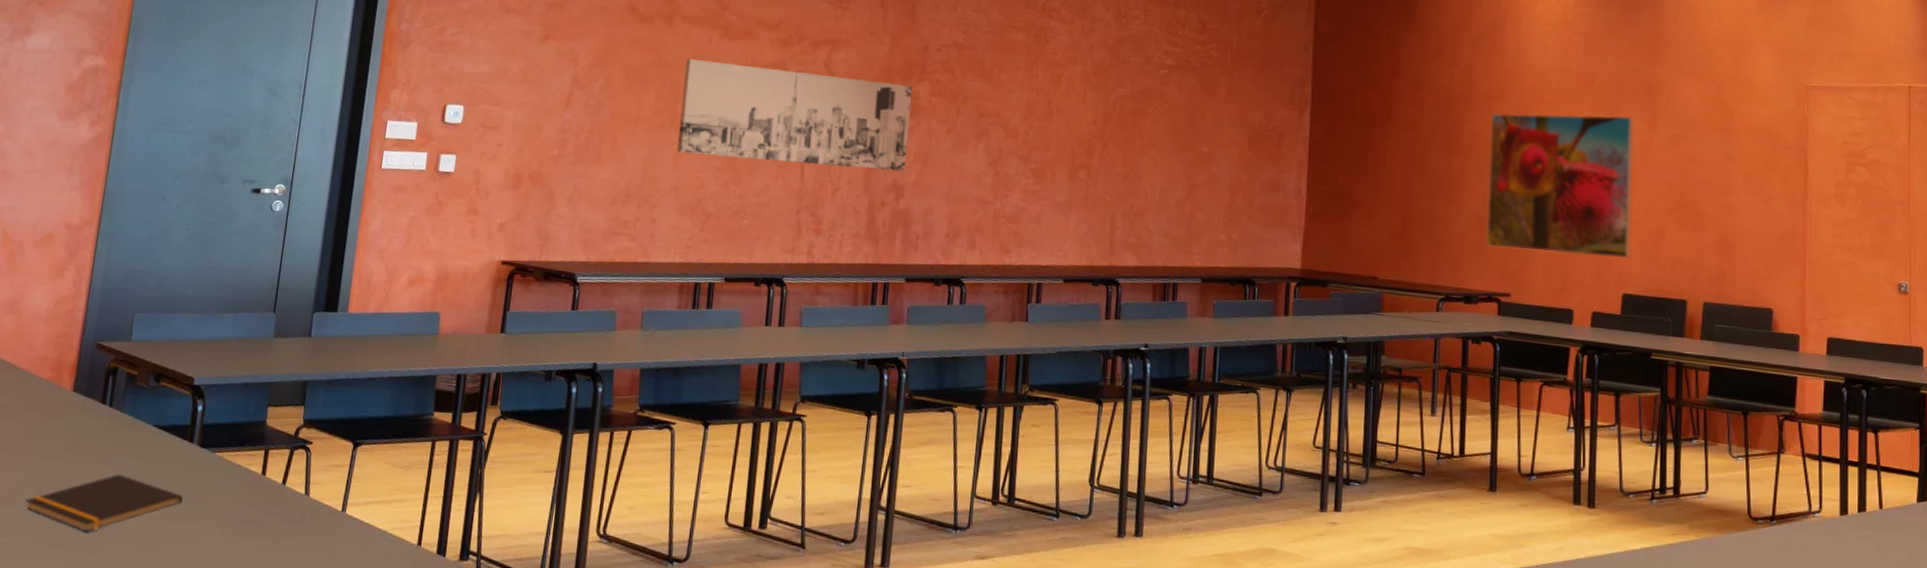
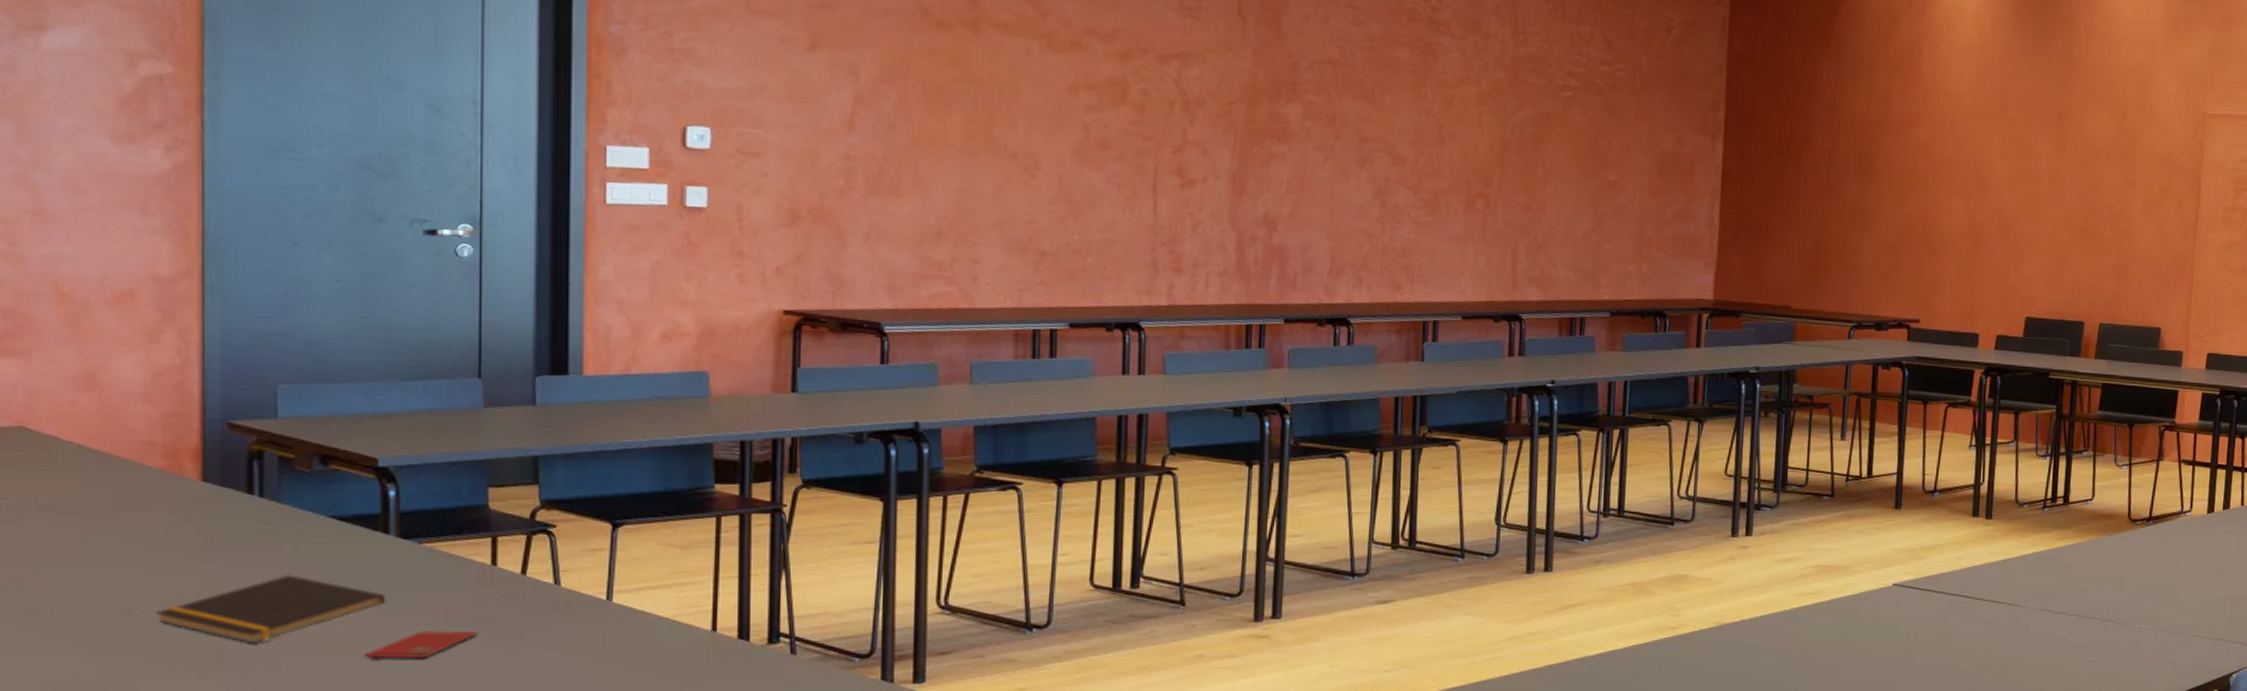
smartphone: none [161,529,244,554] -> present [364,629,478,658]
wall art: present [677,58,913,172] -> none [998,73,1282,204]
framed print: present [1487,113,1633,258] -> none [1898,140,2043,282]

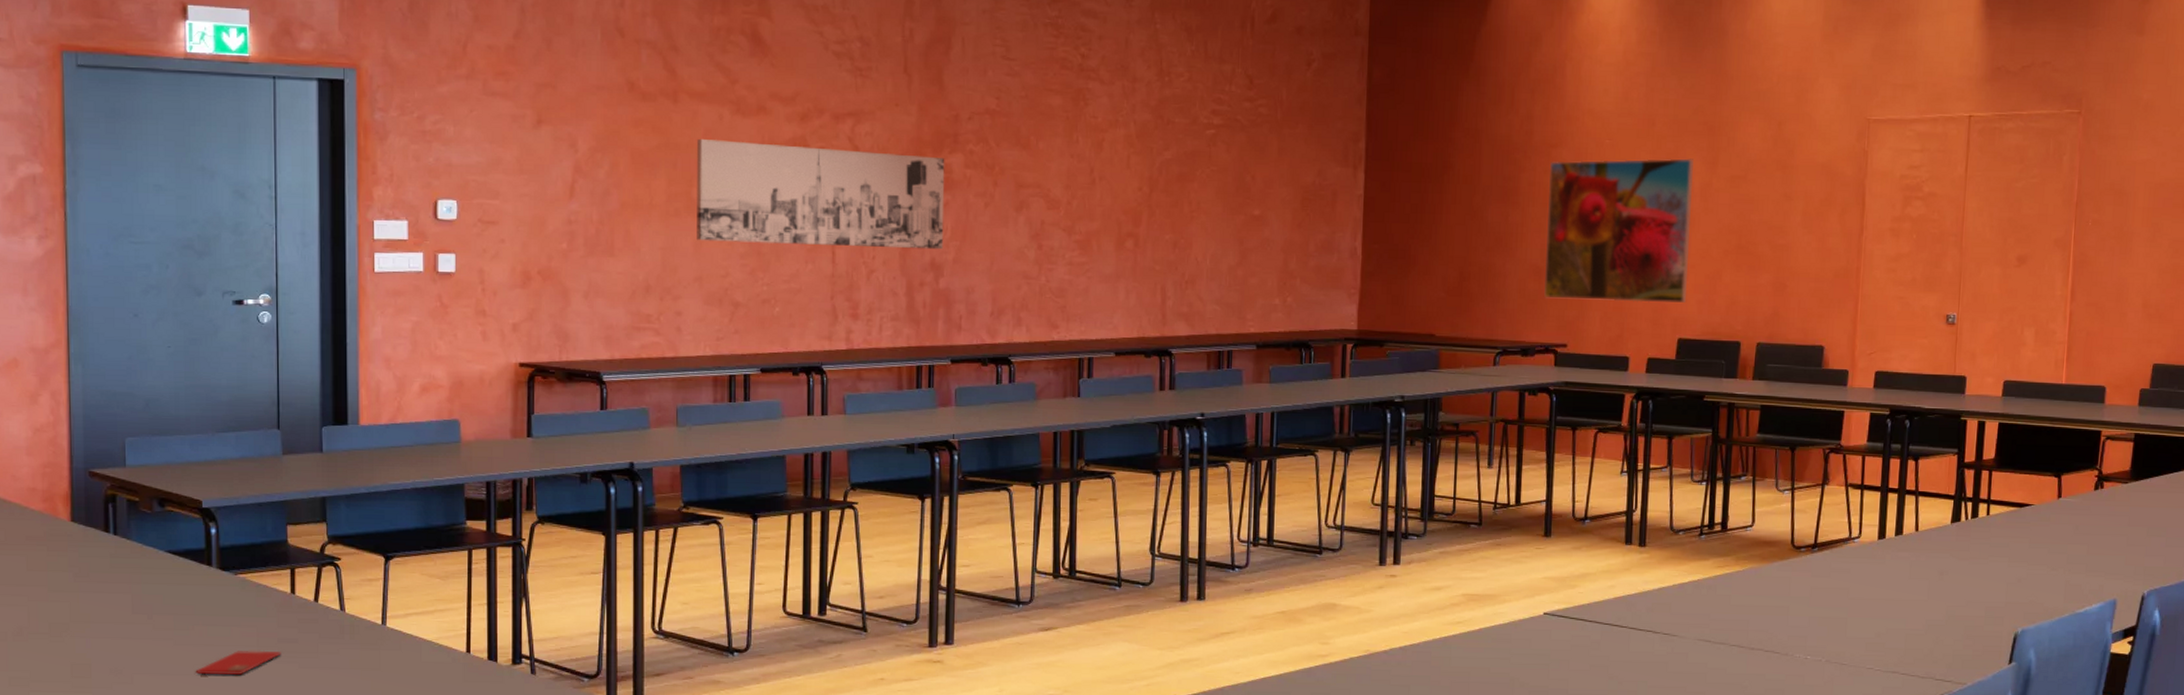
notepad: present [156,575,387,643] -> none [40,602,211,660]
wall art: none [998,73,1282,204] -> present [697,138,945,250]
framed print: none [1898,140,2043,282] -> present [1544,158,1694,303]

